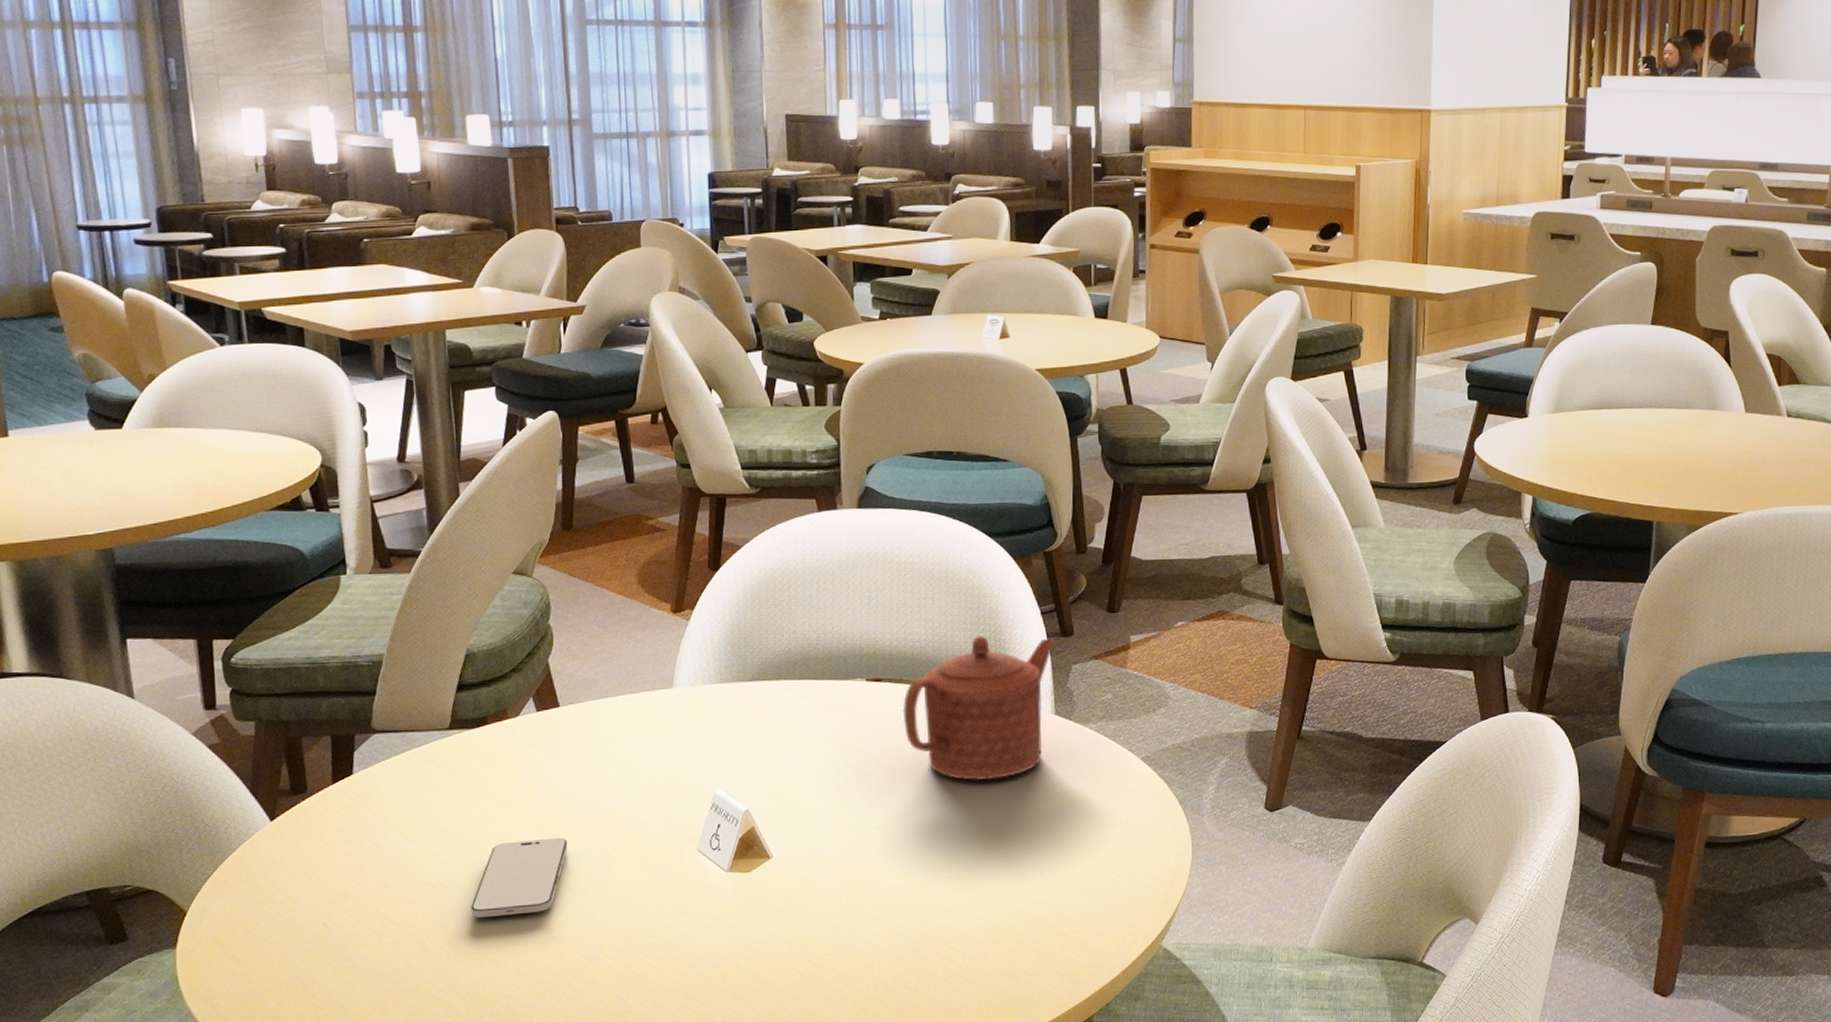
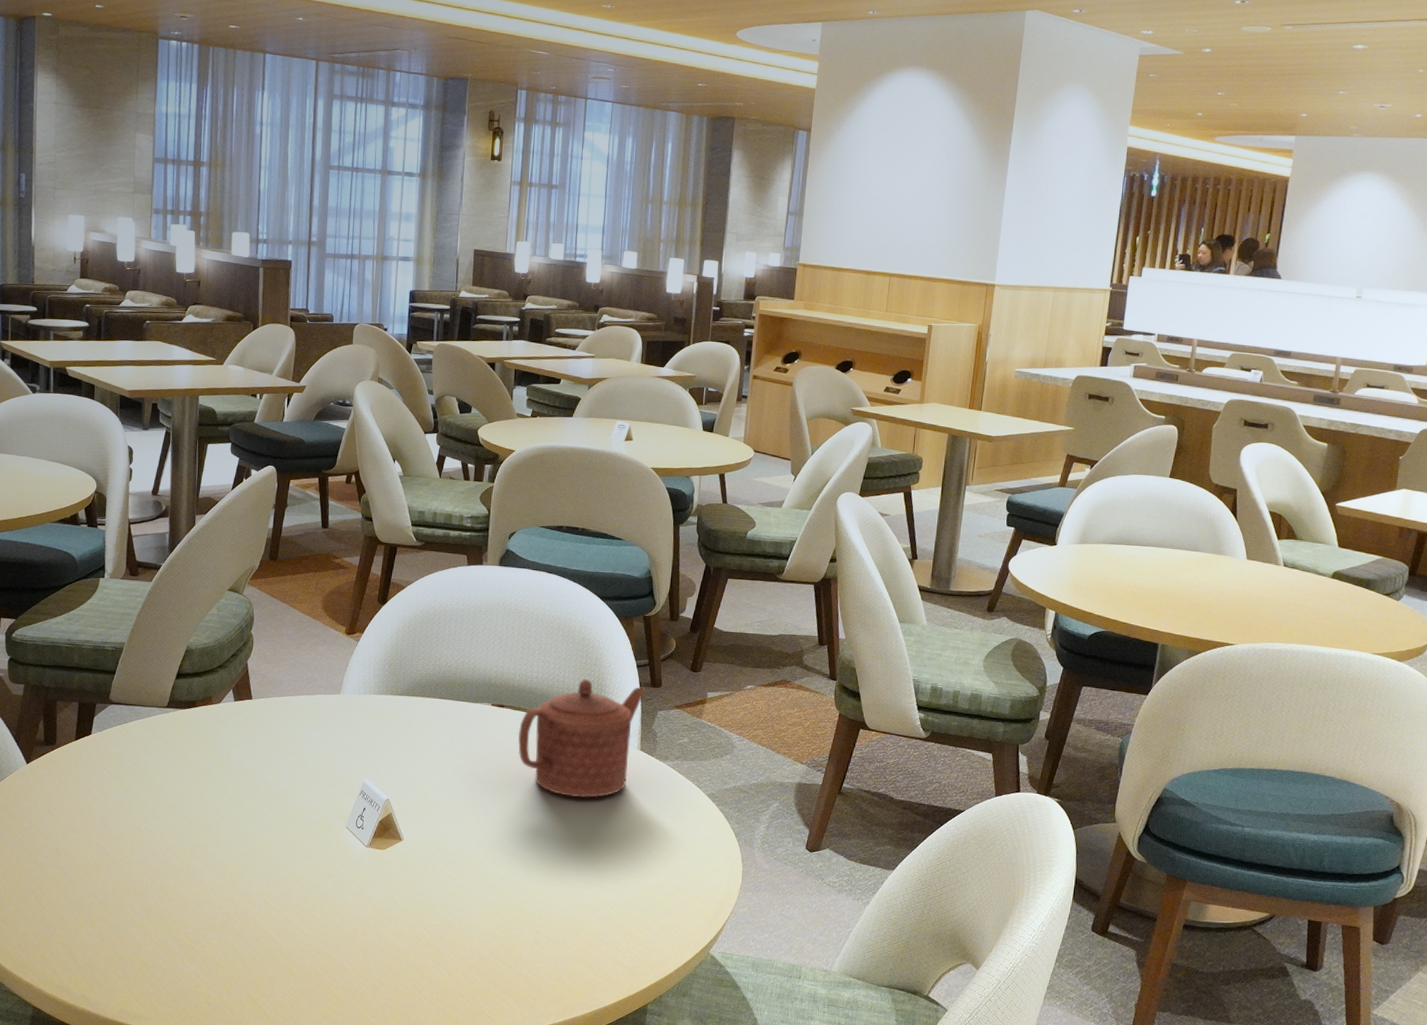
smartphone: present [471,837,568,918] -> none [167,802,247,861]

